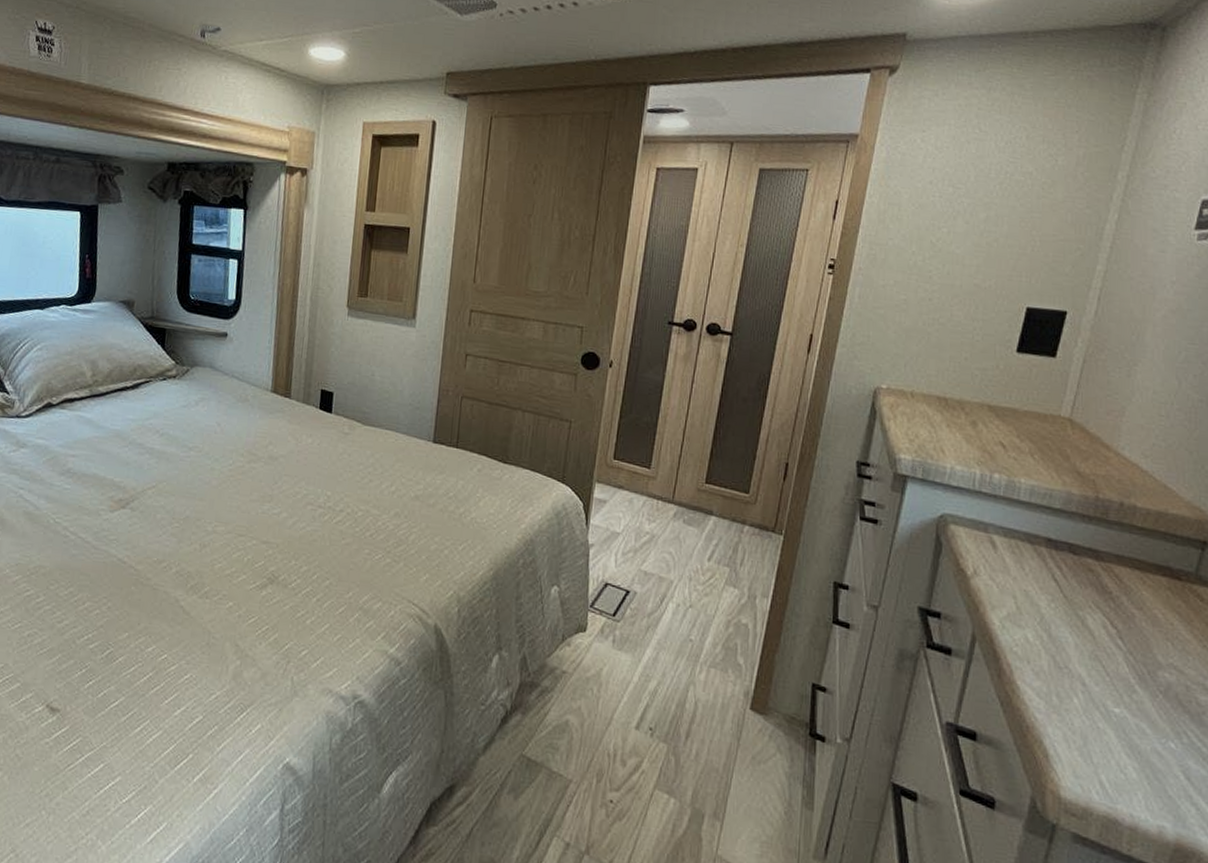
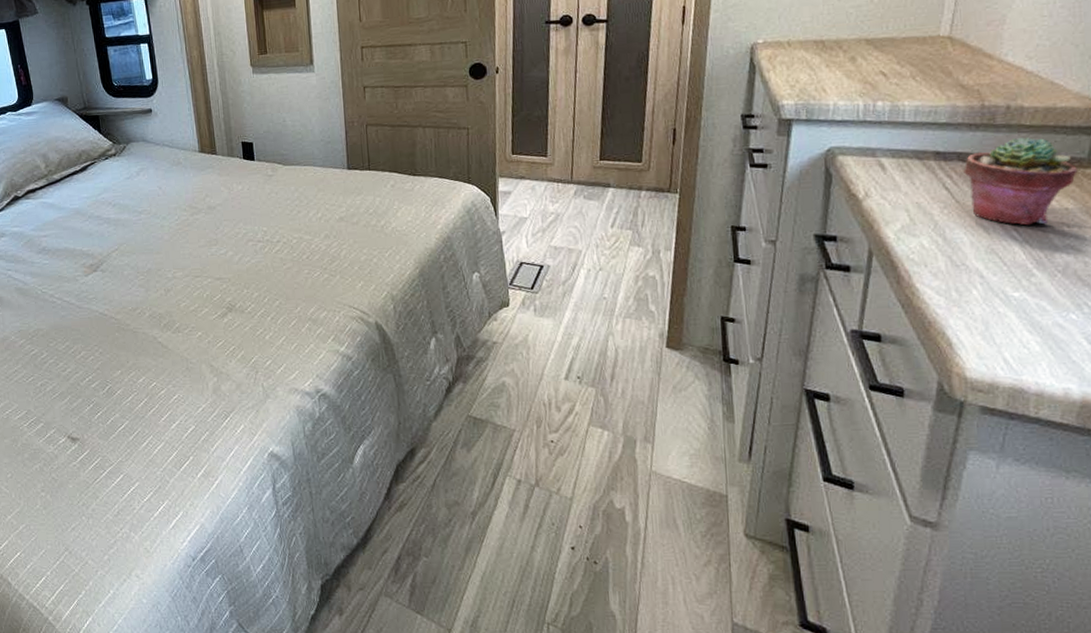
potted succulent: none [1074,538,1185,636] -> present [963,137,1078,226]

